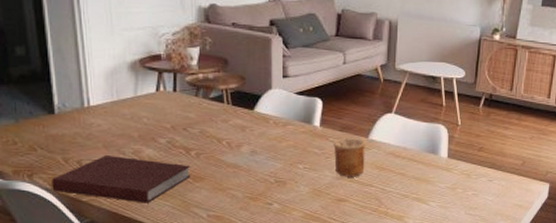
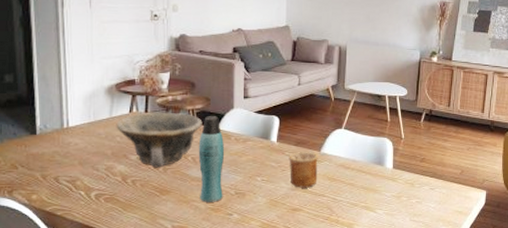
notebook: present [52,156,191,203] -> none [30,172,159,216]
bowl: none [142,91,237,153] -> present [116,112,203,168]
bottle: none [233,97,263,191] -> present [198,116,225,202]

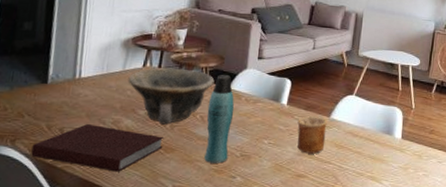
notebook: none [30,172,159,216] -> present [31,124,164,172]

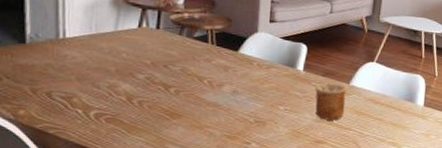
notebook: present [31,124,164,172] -> none [16,88,169,138]
bowl: present [128,68,215,125] -> none [122,29,222,90]
bottle: present [204,75,234,163] -> none [215,38,246,130]

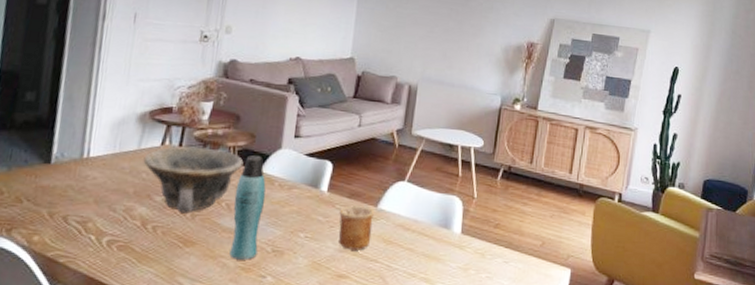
bowl: none [122,29,222,90] -> present [143,147,244,214]
bottle: none [215,38,246,130] -> present [229,155,266,260]

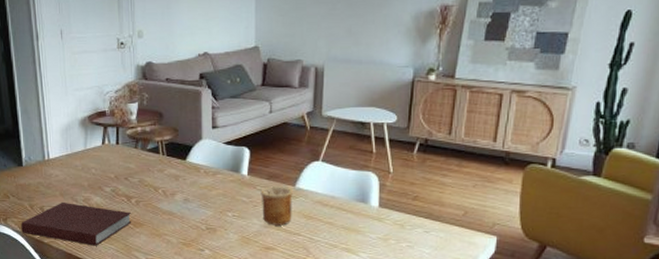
notebook: none [29,212,184,269] -> present [21,203,132,246]
bowl: present [143,147,244,214] -> none [90,144,171,200]
bottle: present [229,155,266,260] -> none [168,148,195,237]

